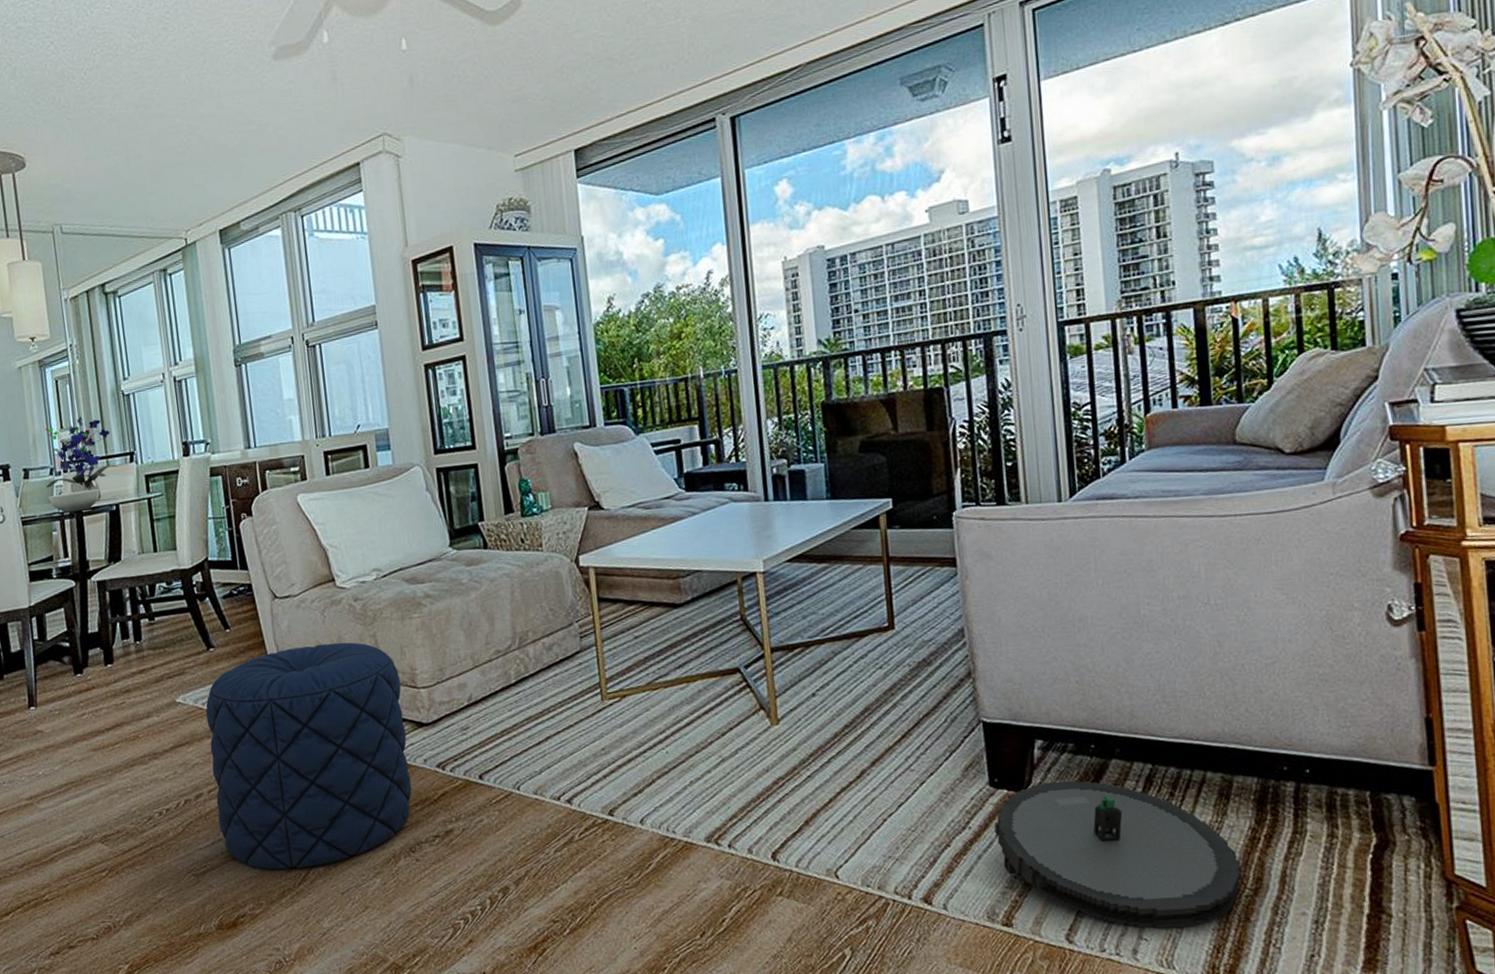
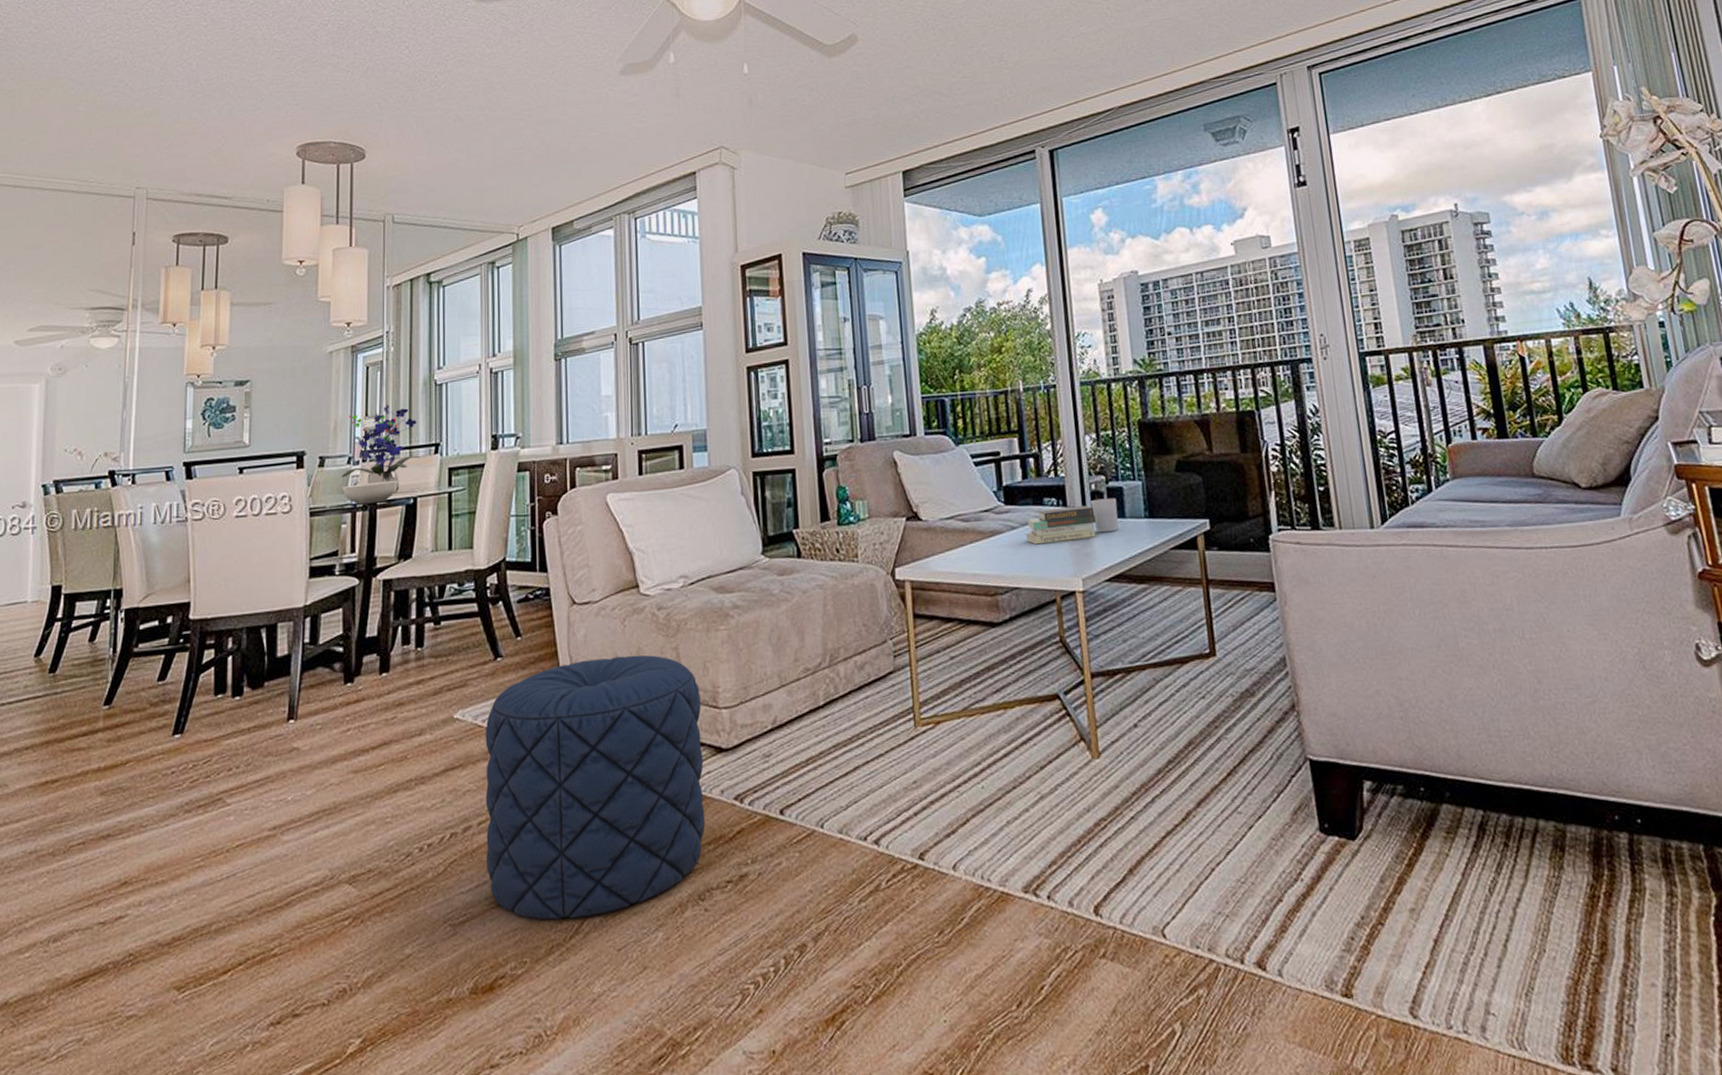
books: none [706,489,777,529] -> present [1025,505,1096,545]
candle holder: none [772,480,800,515] -> present [1091,497,1119,533]
robot vacuum: present [994,780,1242,929] -> none [1327,827,1586,1001]

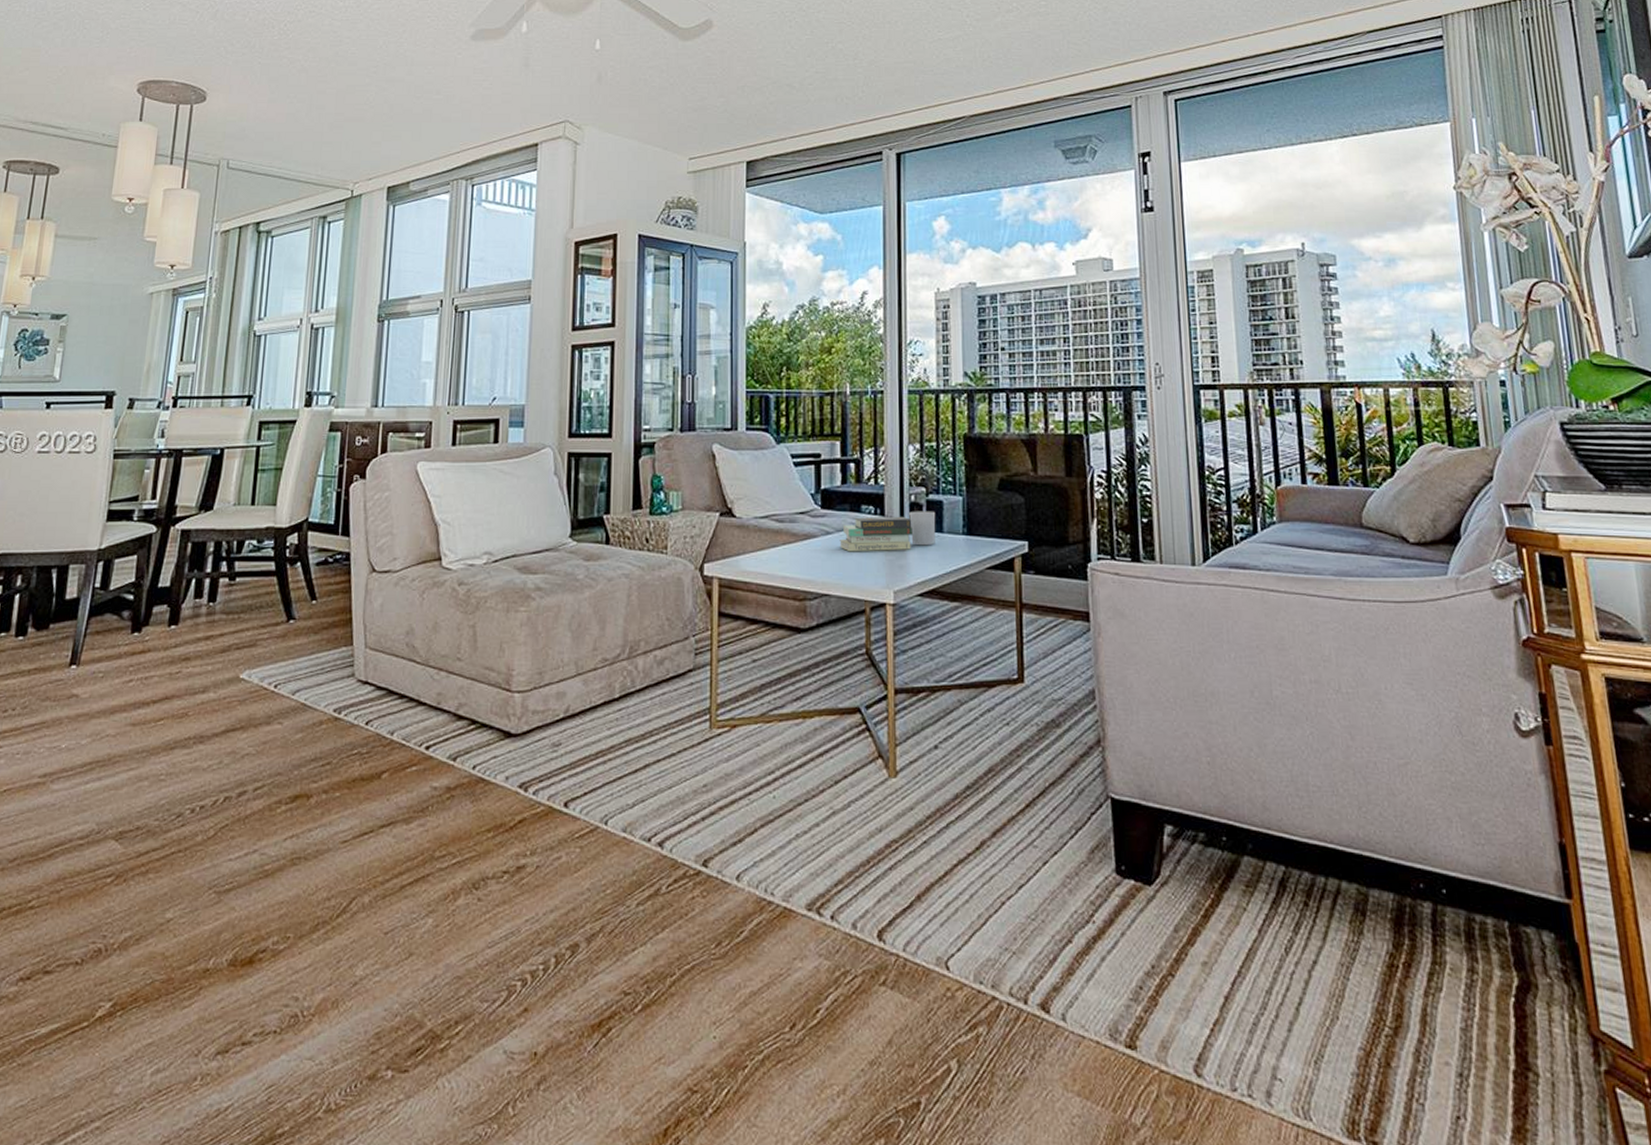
flower arrangement: present [341,405,421,494] -> none [149,352,232,443]
bowl: present [342,480,399,505] -> none [149,428,207,451]
pouf: present [485,655,706,920] -> none [258,629,494,896]

